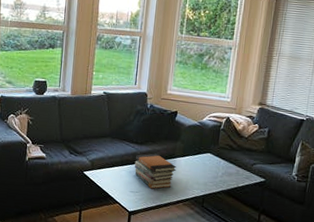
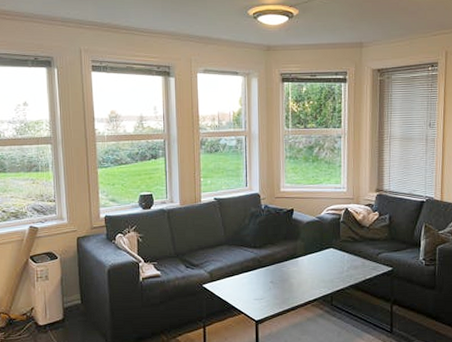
book stack: present [134,153,177,189] -> none [255,256,300,294]

